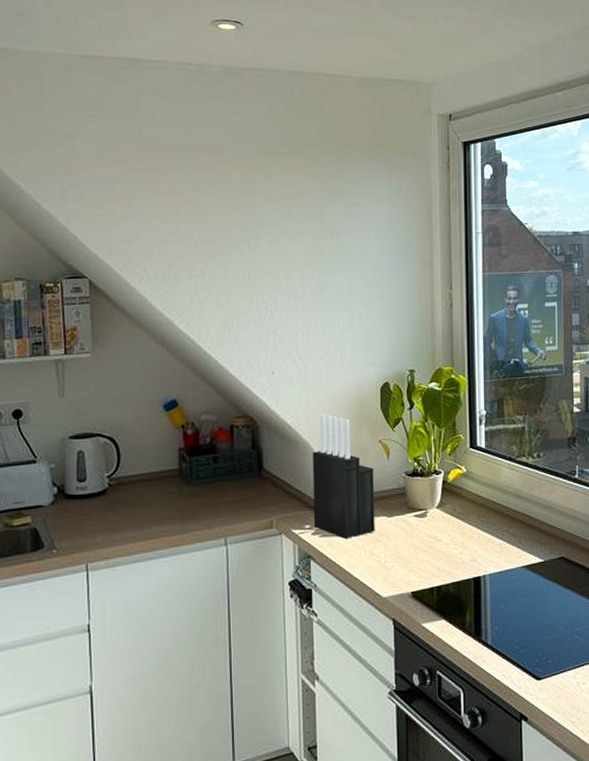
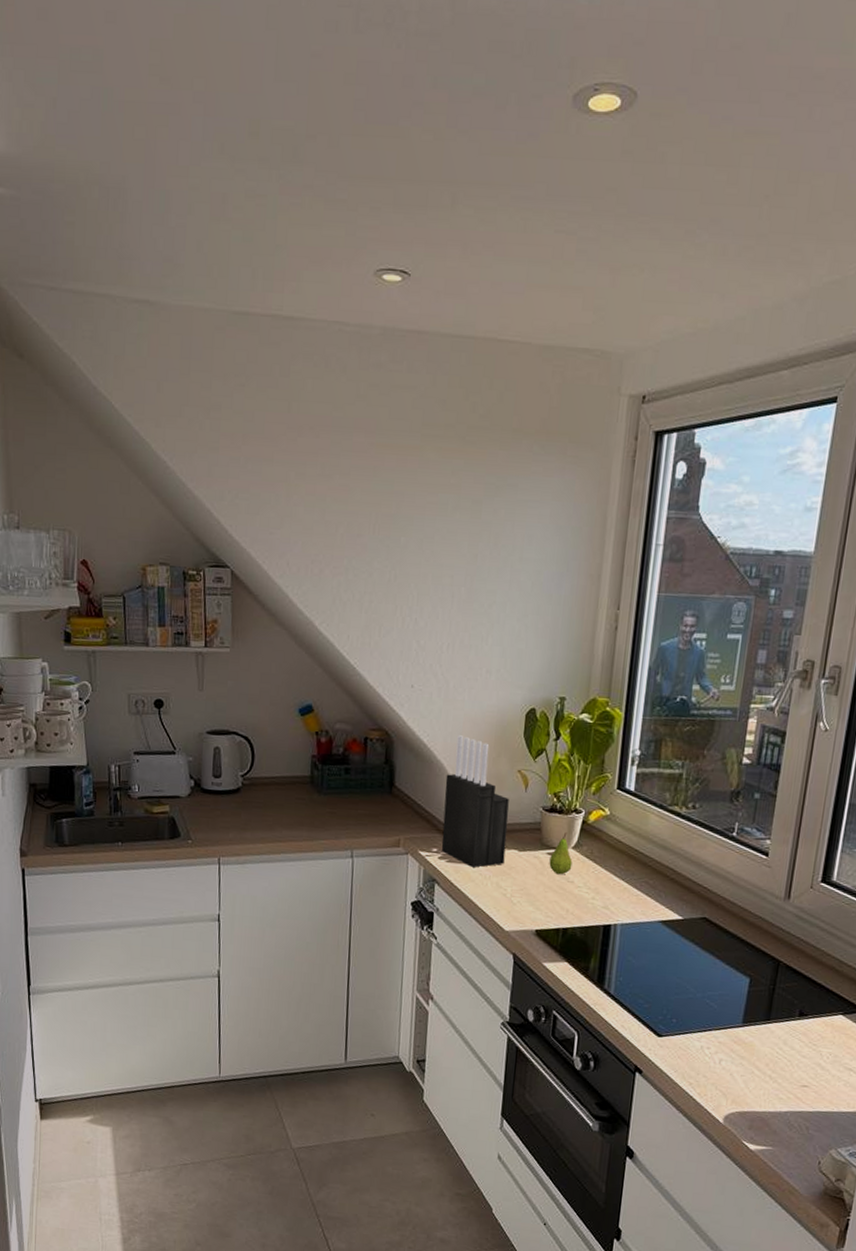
fruit: none [417,494,438,535] -> present [549,832,573,875]

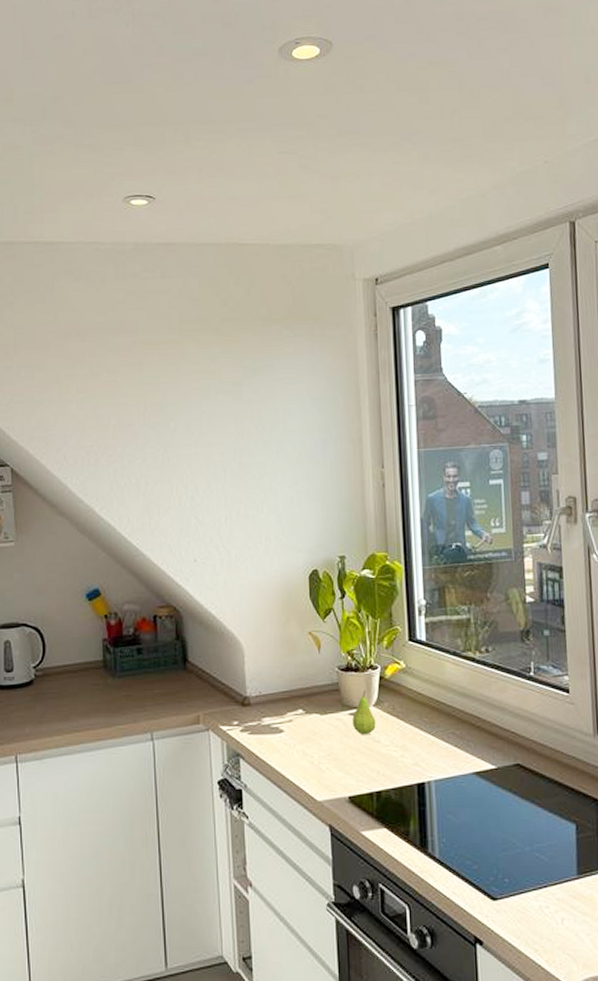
knife block: present [441,735,509,867] -> none [238,603,307,737]

